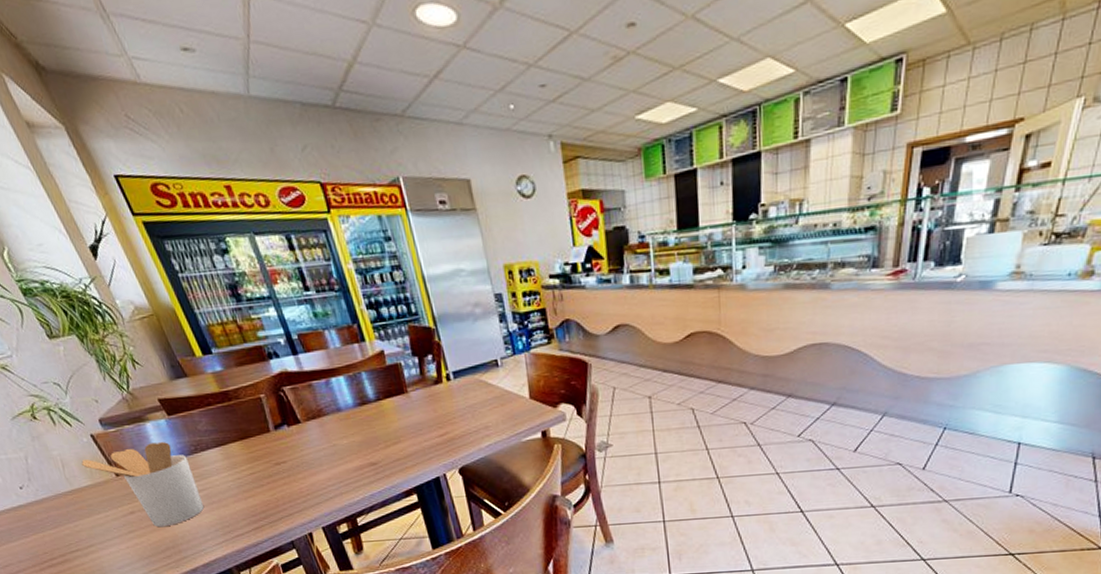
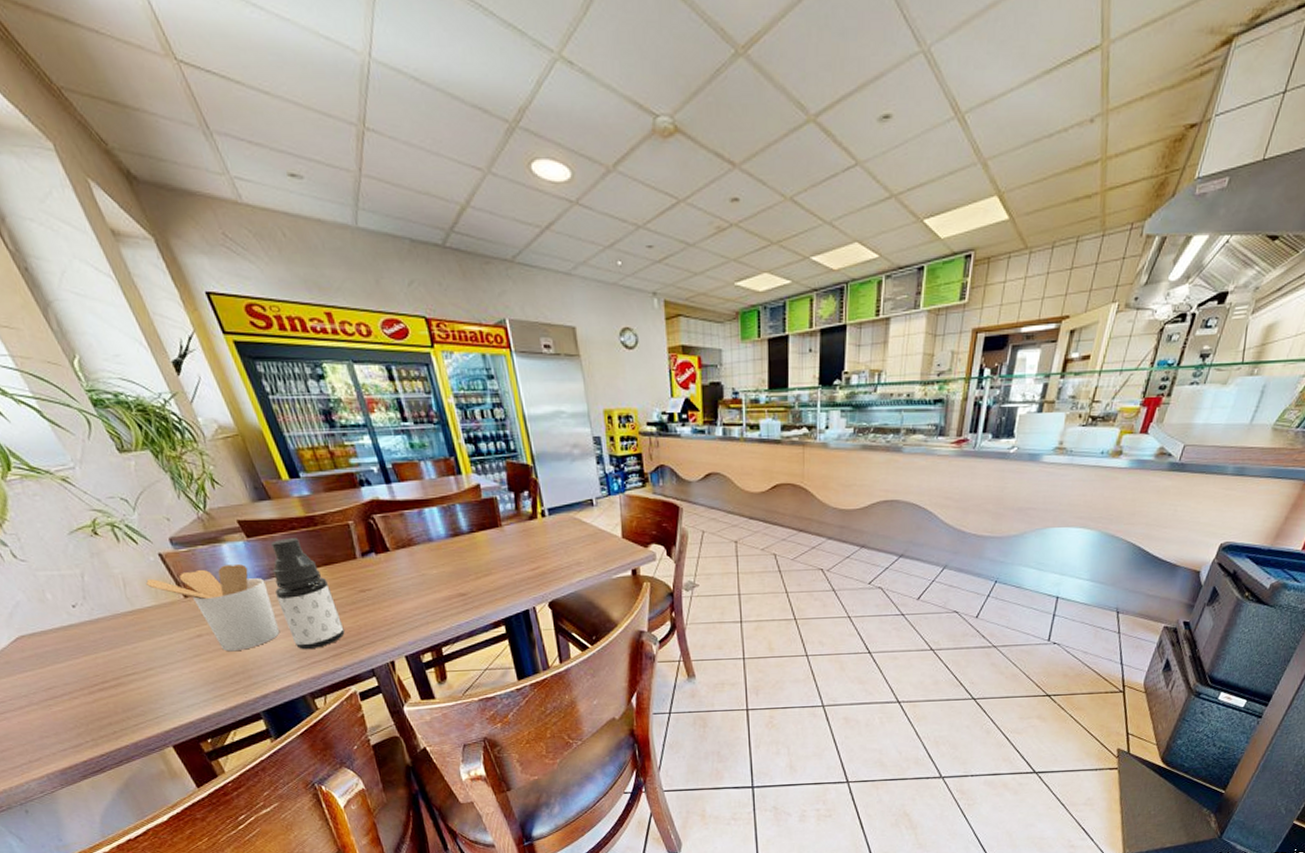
spray bottle: none [190,413,264,524] -> present [271,538,345,650]

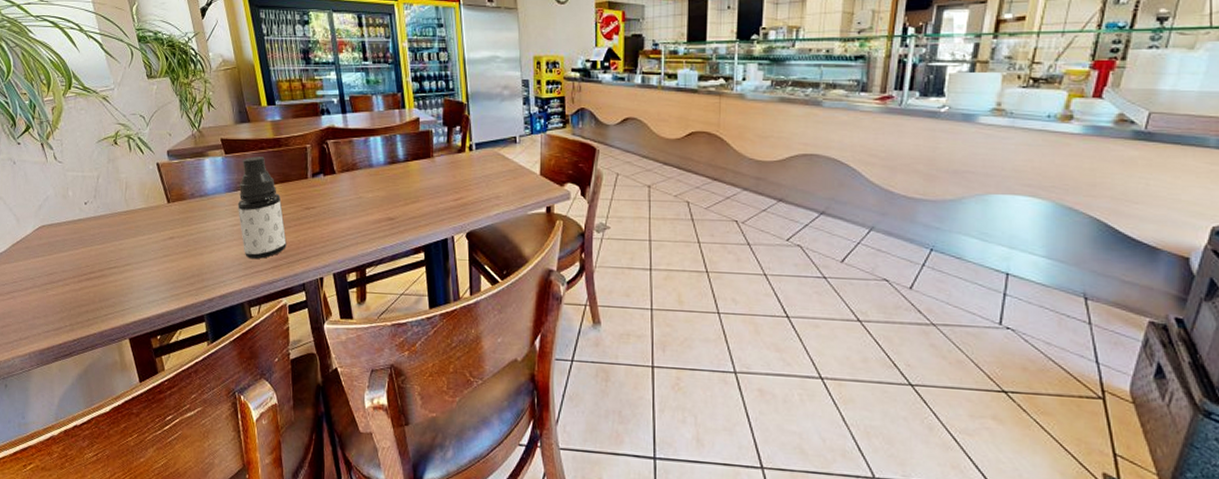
utensil holder: present [145,564,281,652] -> none [141,177,235,255]

